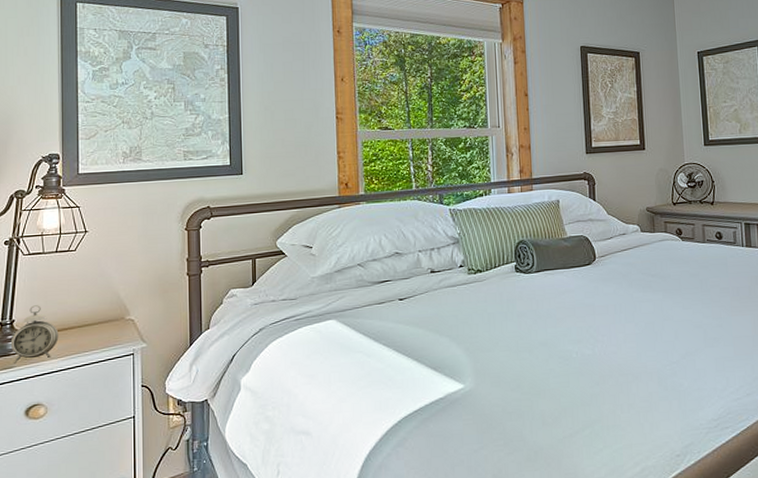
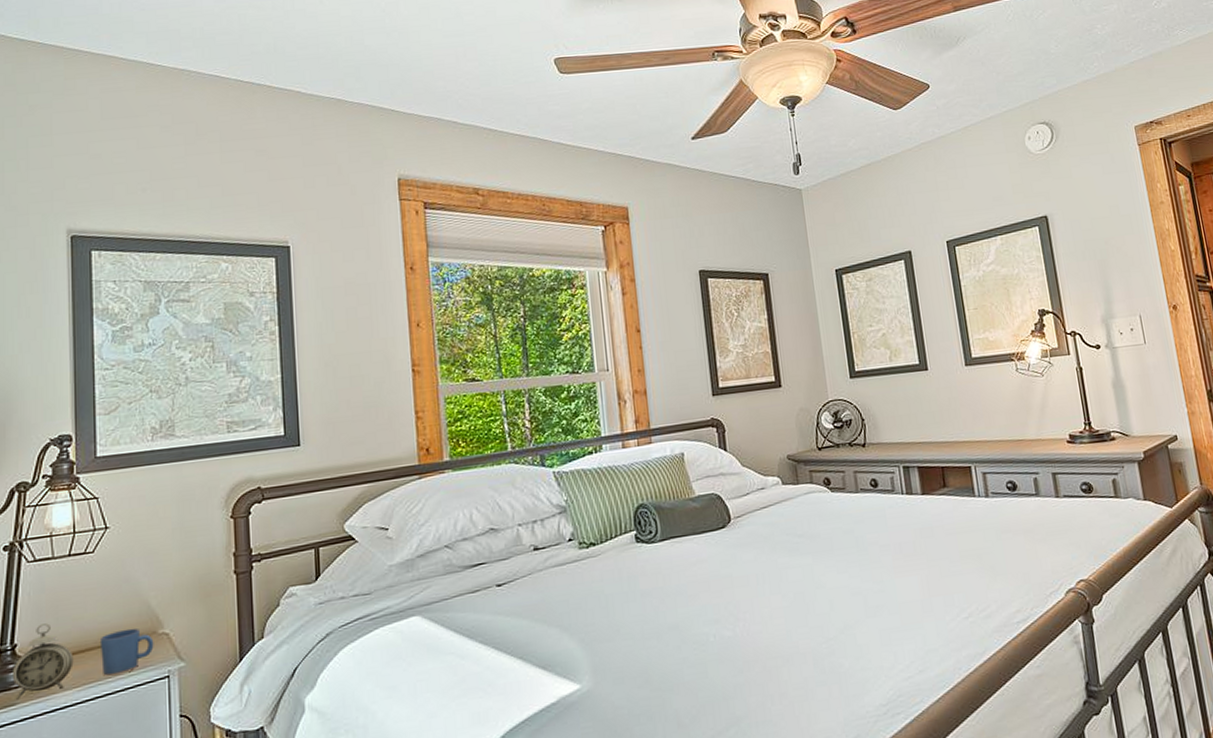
mug: none [79,313,122,350] -> present [99,628,154,676]

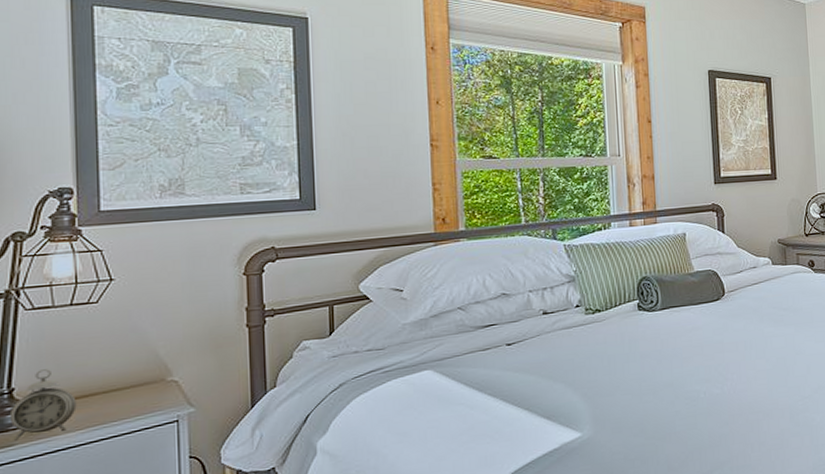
mug: present [99,628,154,676] -> none [104,375,163,420]

